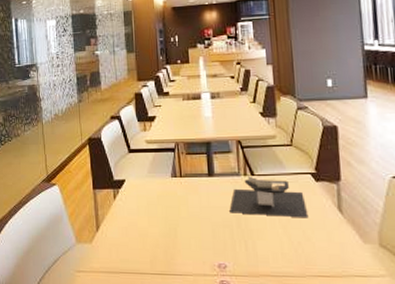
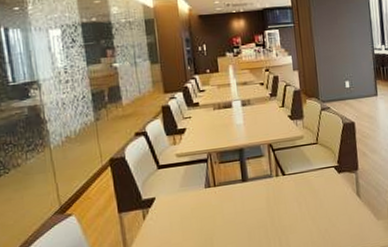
napkin holder: present [229,176,309,218] -> none [263,175,333,214]

